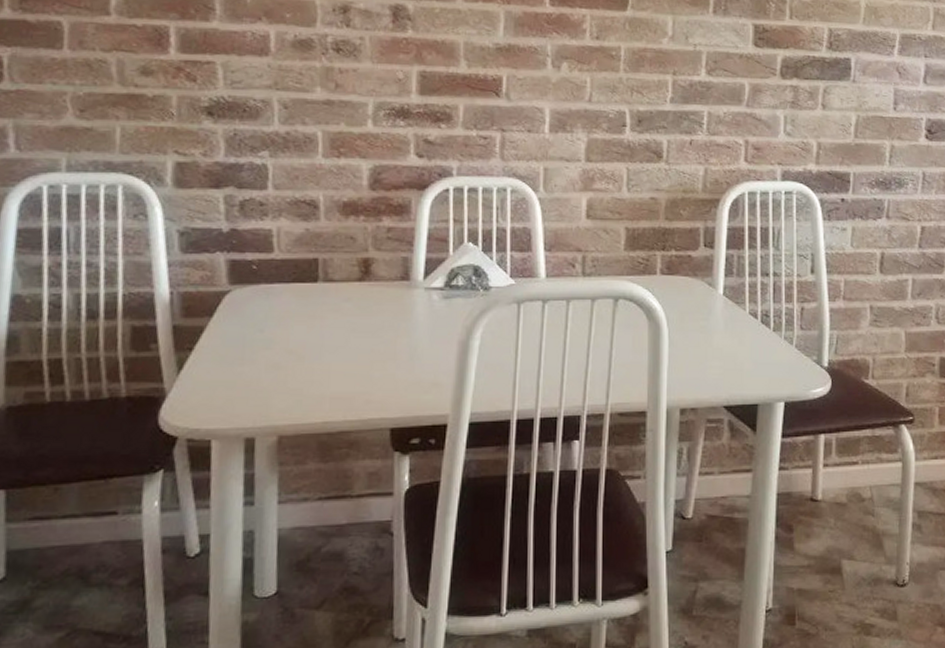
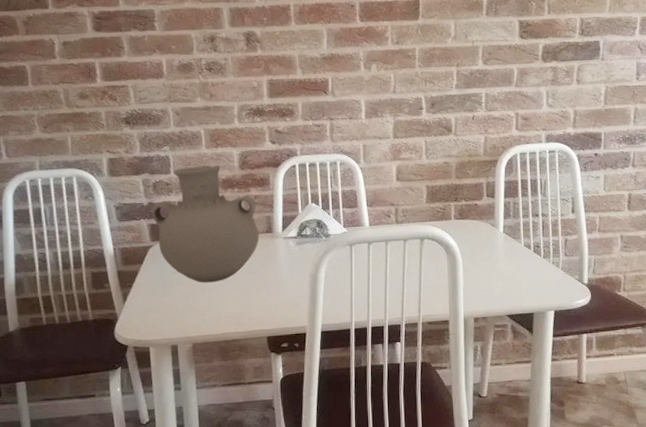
vase: none [233,181,390,348] -> present [151,165,259,283]

